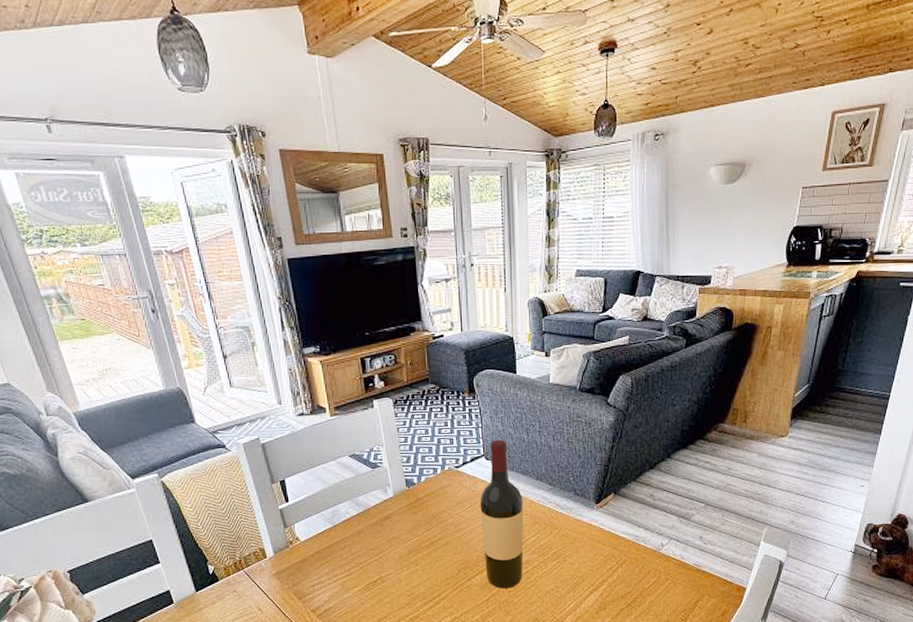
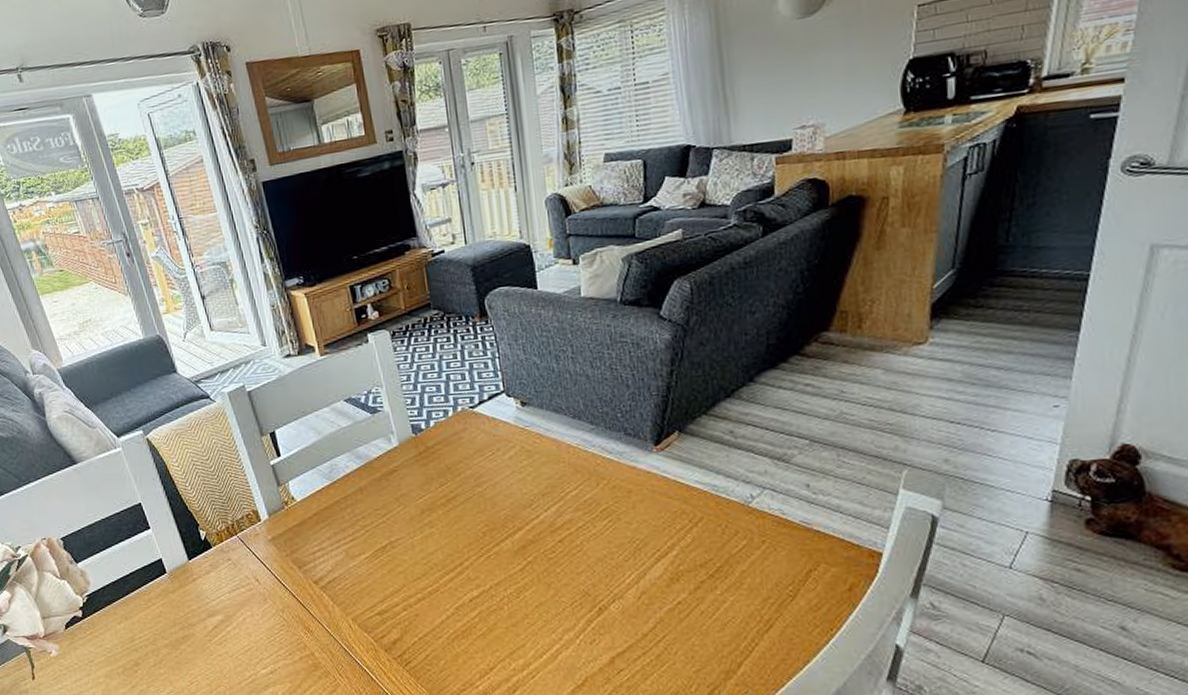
wine bottle: present [480,439,524,589] -> none [503,371,565,555]

